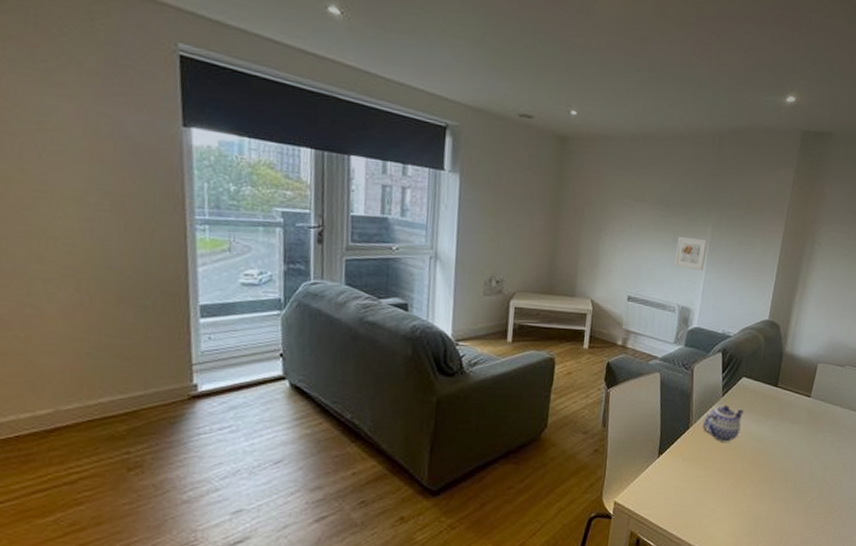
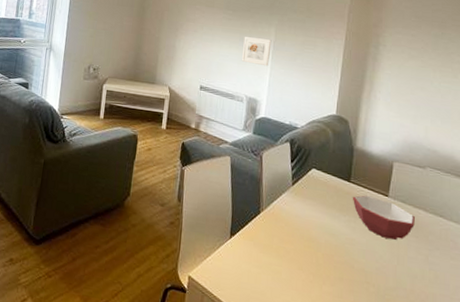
teapot: present [702,405,744,442] -> none [273,194,316,233]
bowl: none [778,398,832,437] -> present [352,195,415,240]

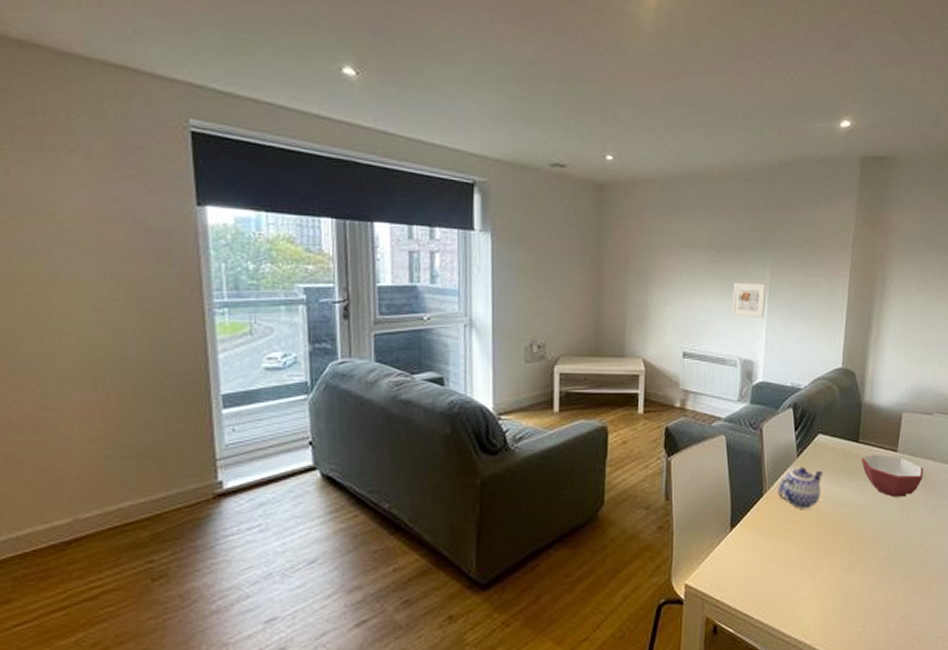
teapot: none [273,194,316,233] -> present [777,467,824,509]

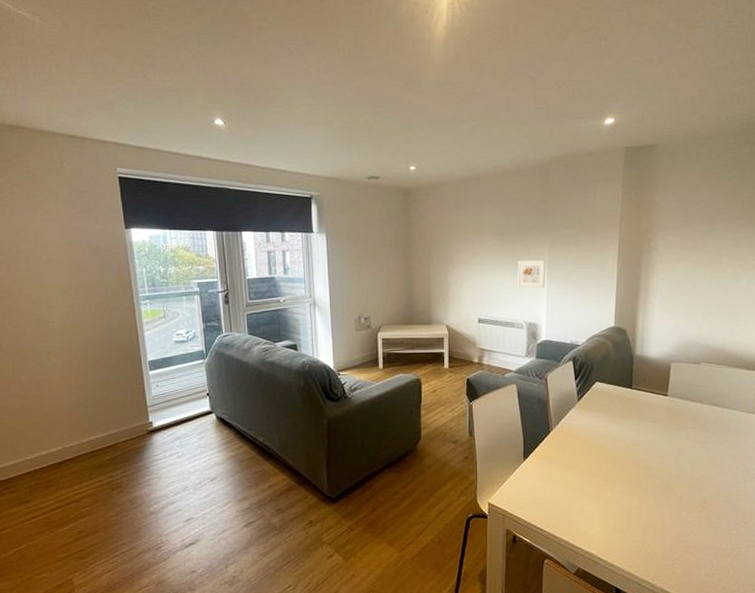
teapot: present [777,467,824,509] -> none [562,409,602,444]
bowl: present [861,454,923,497] -> none [634,398,692,434]

